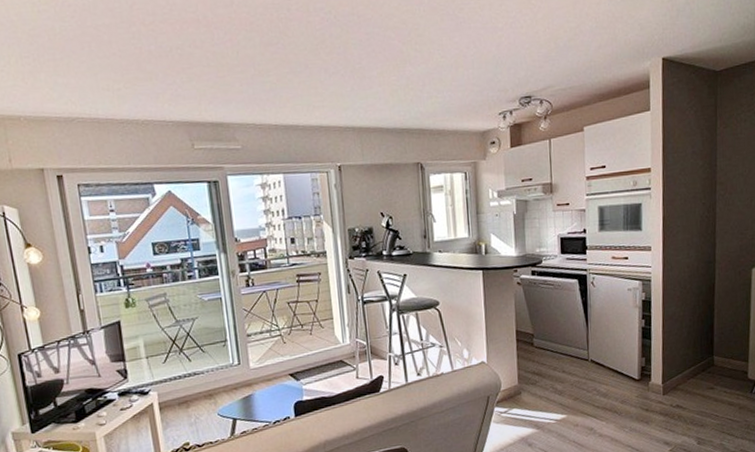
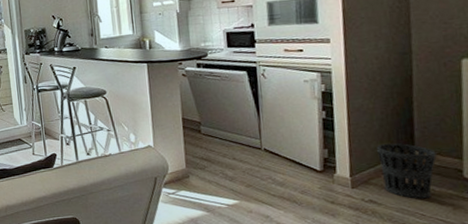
wastebasket: none [685,349,729,402] -> present [377,143,437,199]

